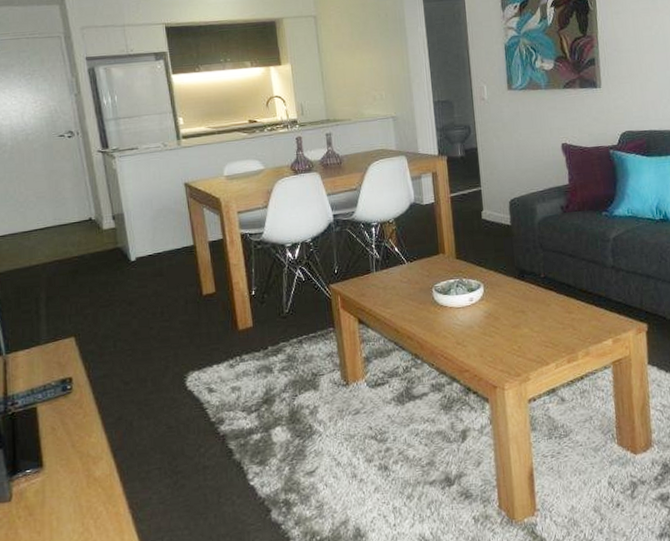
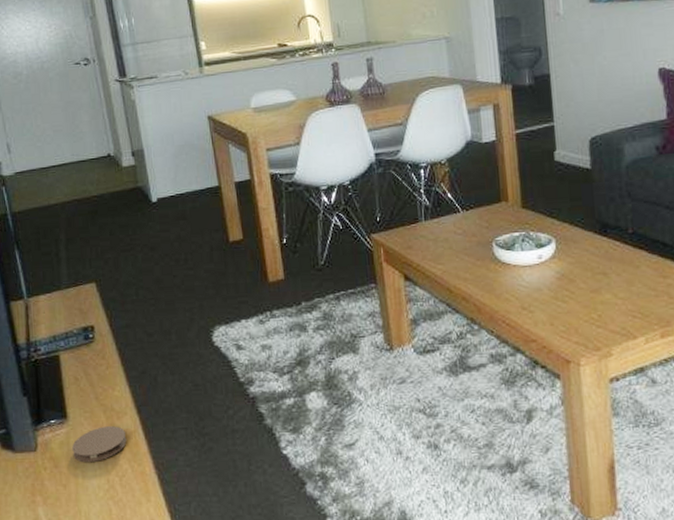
coaster: none [47,471,102,509] -> present [72,426,127,463]

